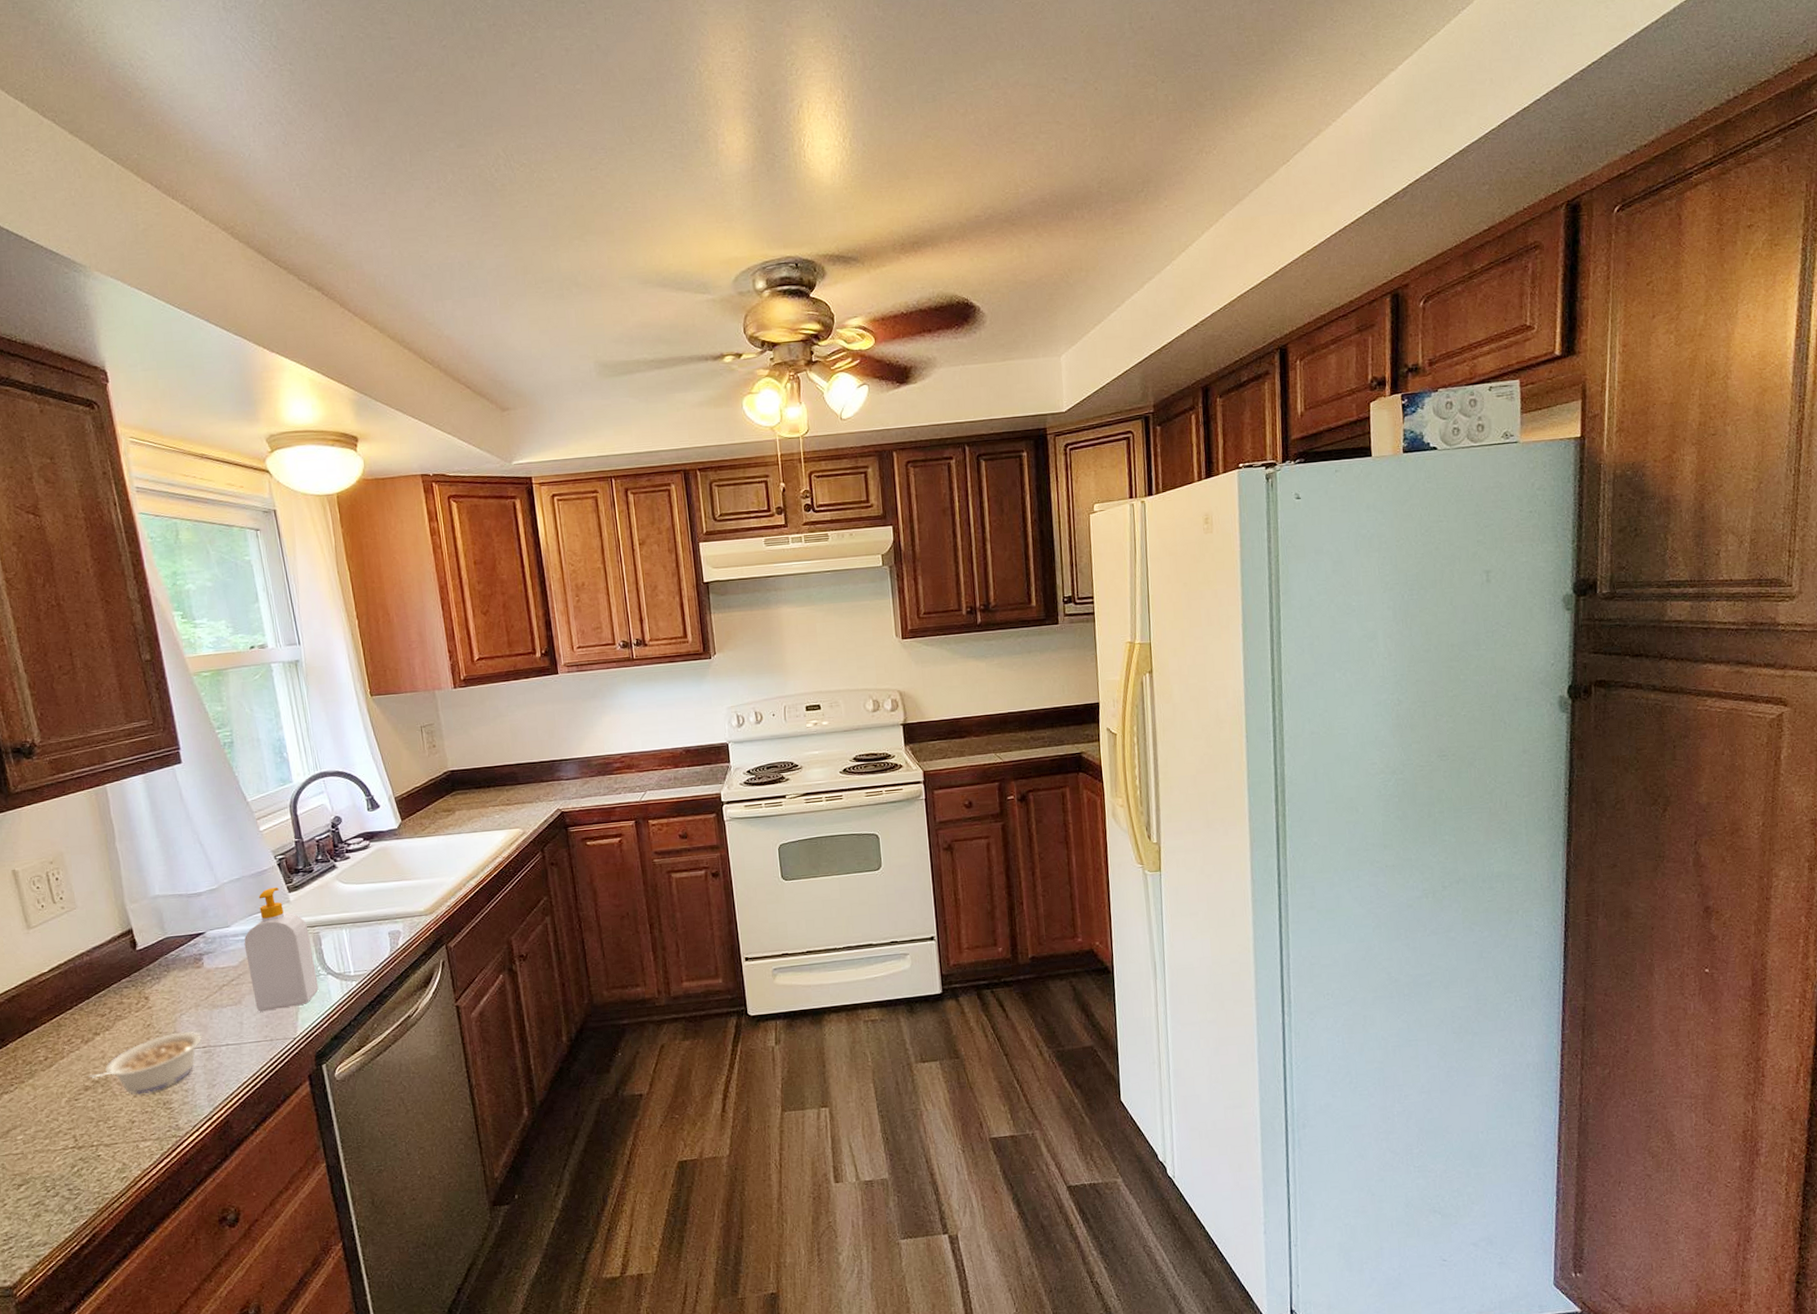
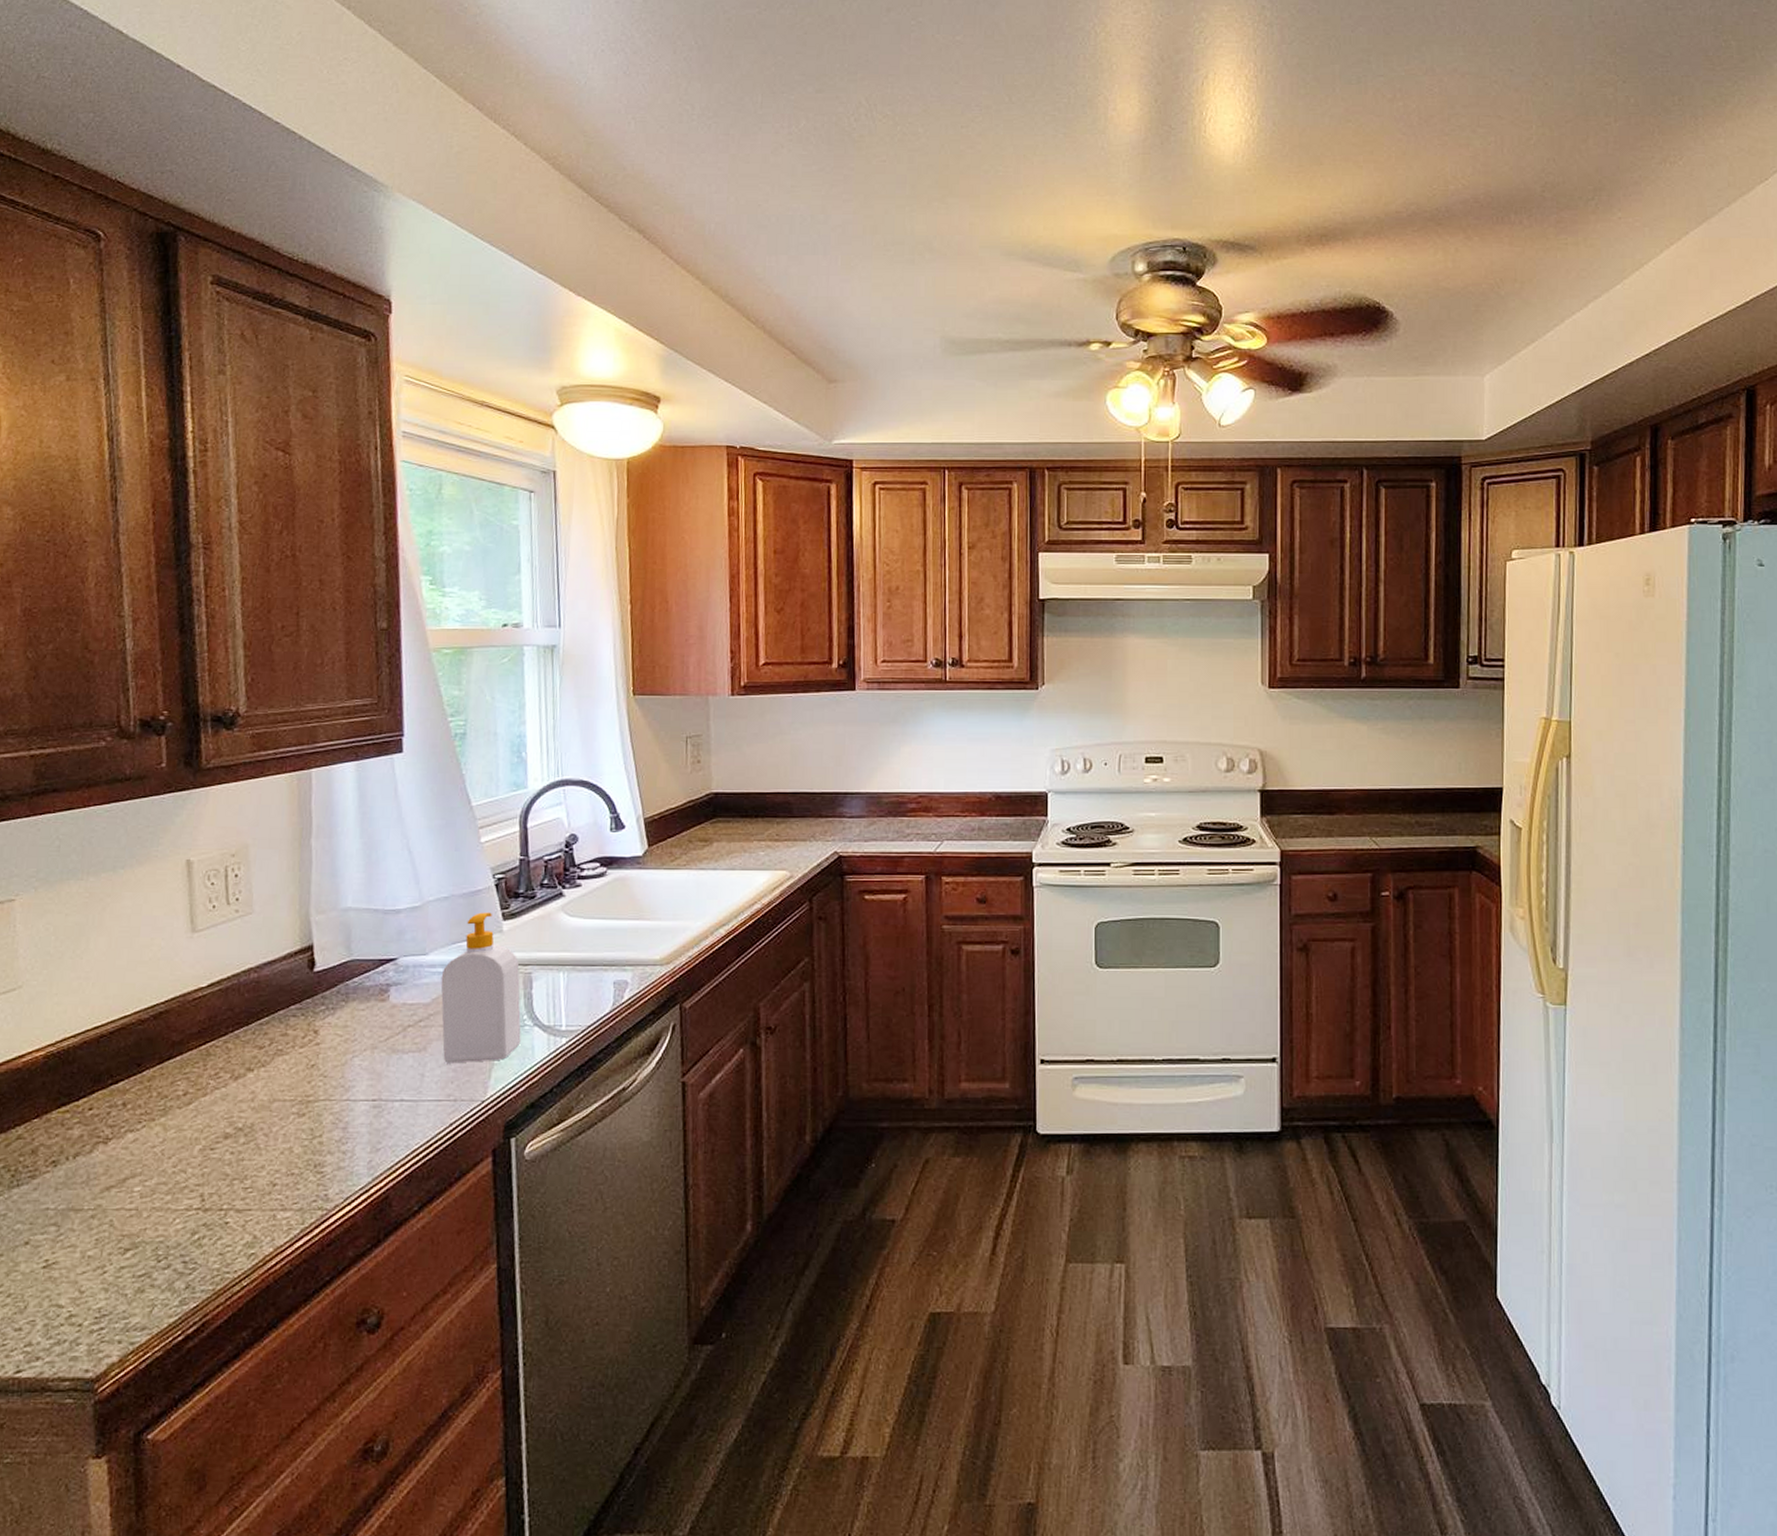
legume: present [87,1031,203,1095] -> none [230,1078,374,1151]

